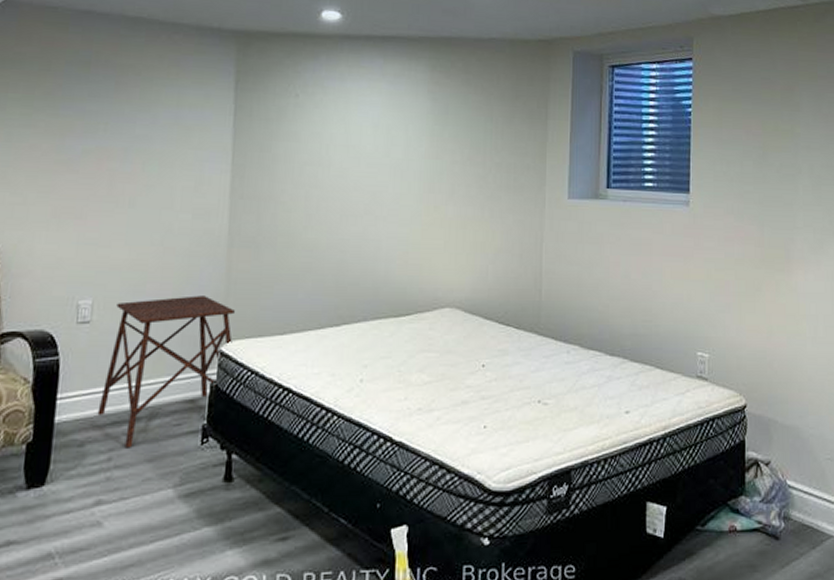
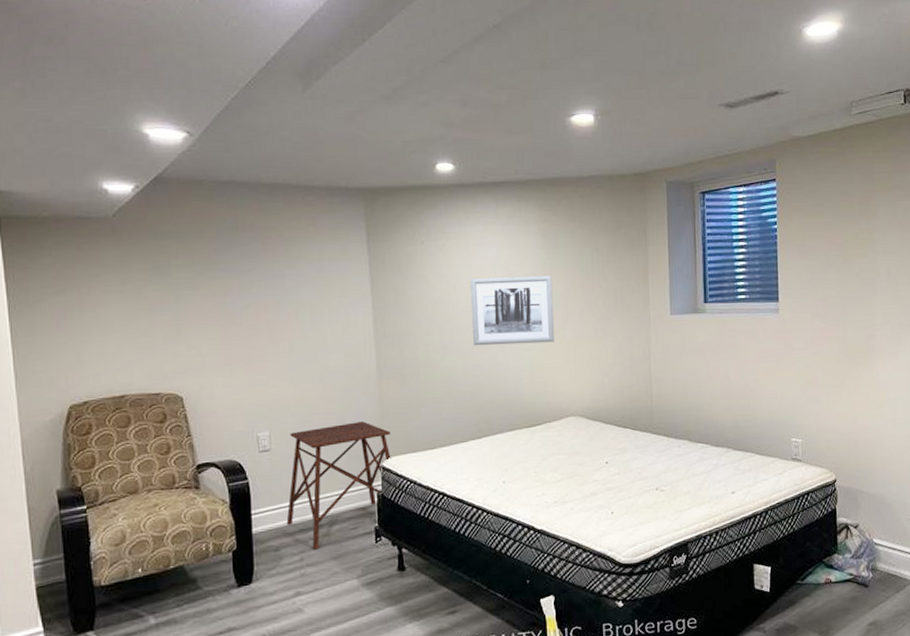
wall art: none [343,140,439,220] -> present [469,276,554,346]

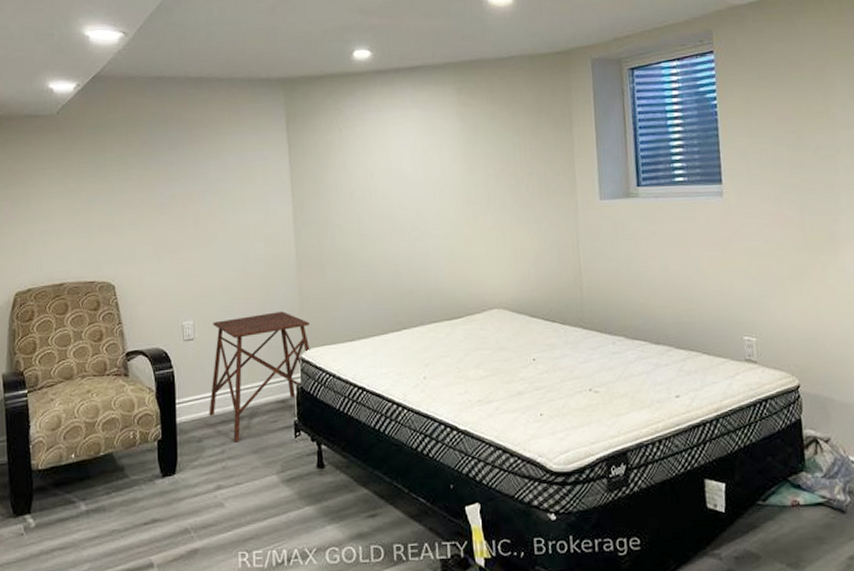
wall art: present [469,276,554,346] -> none [387,161,475,235]

